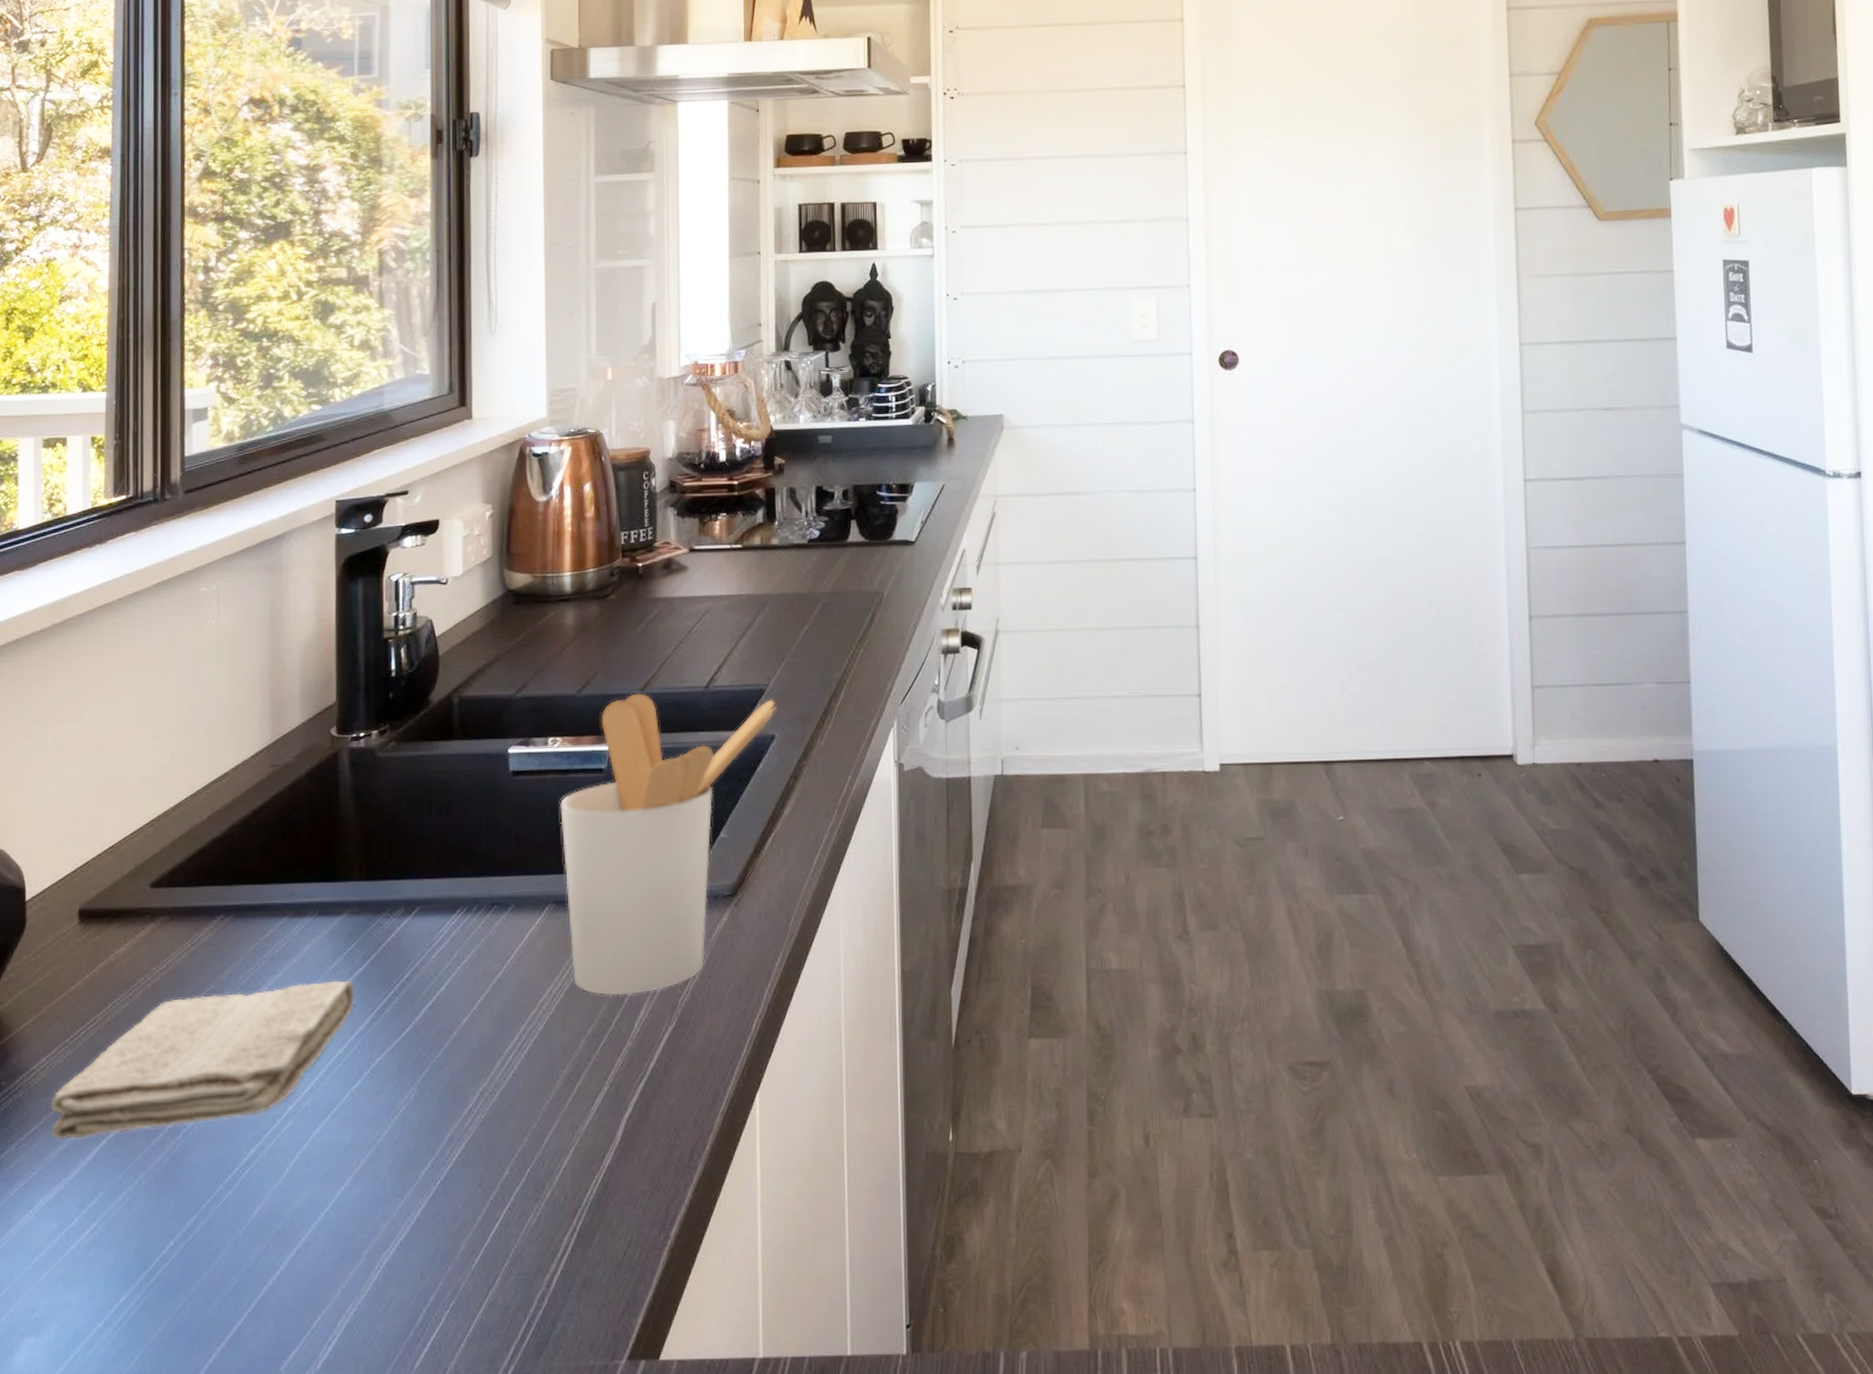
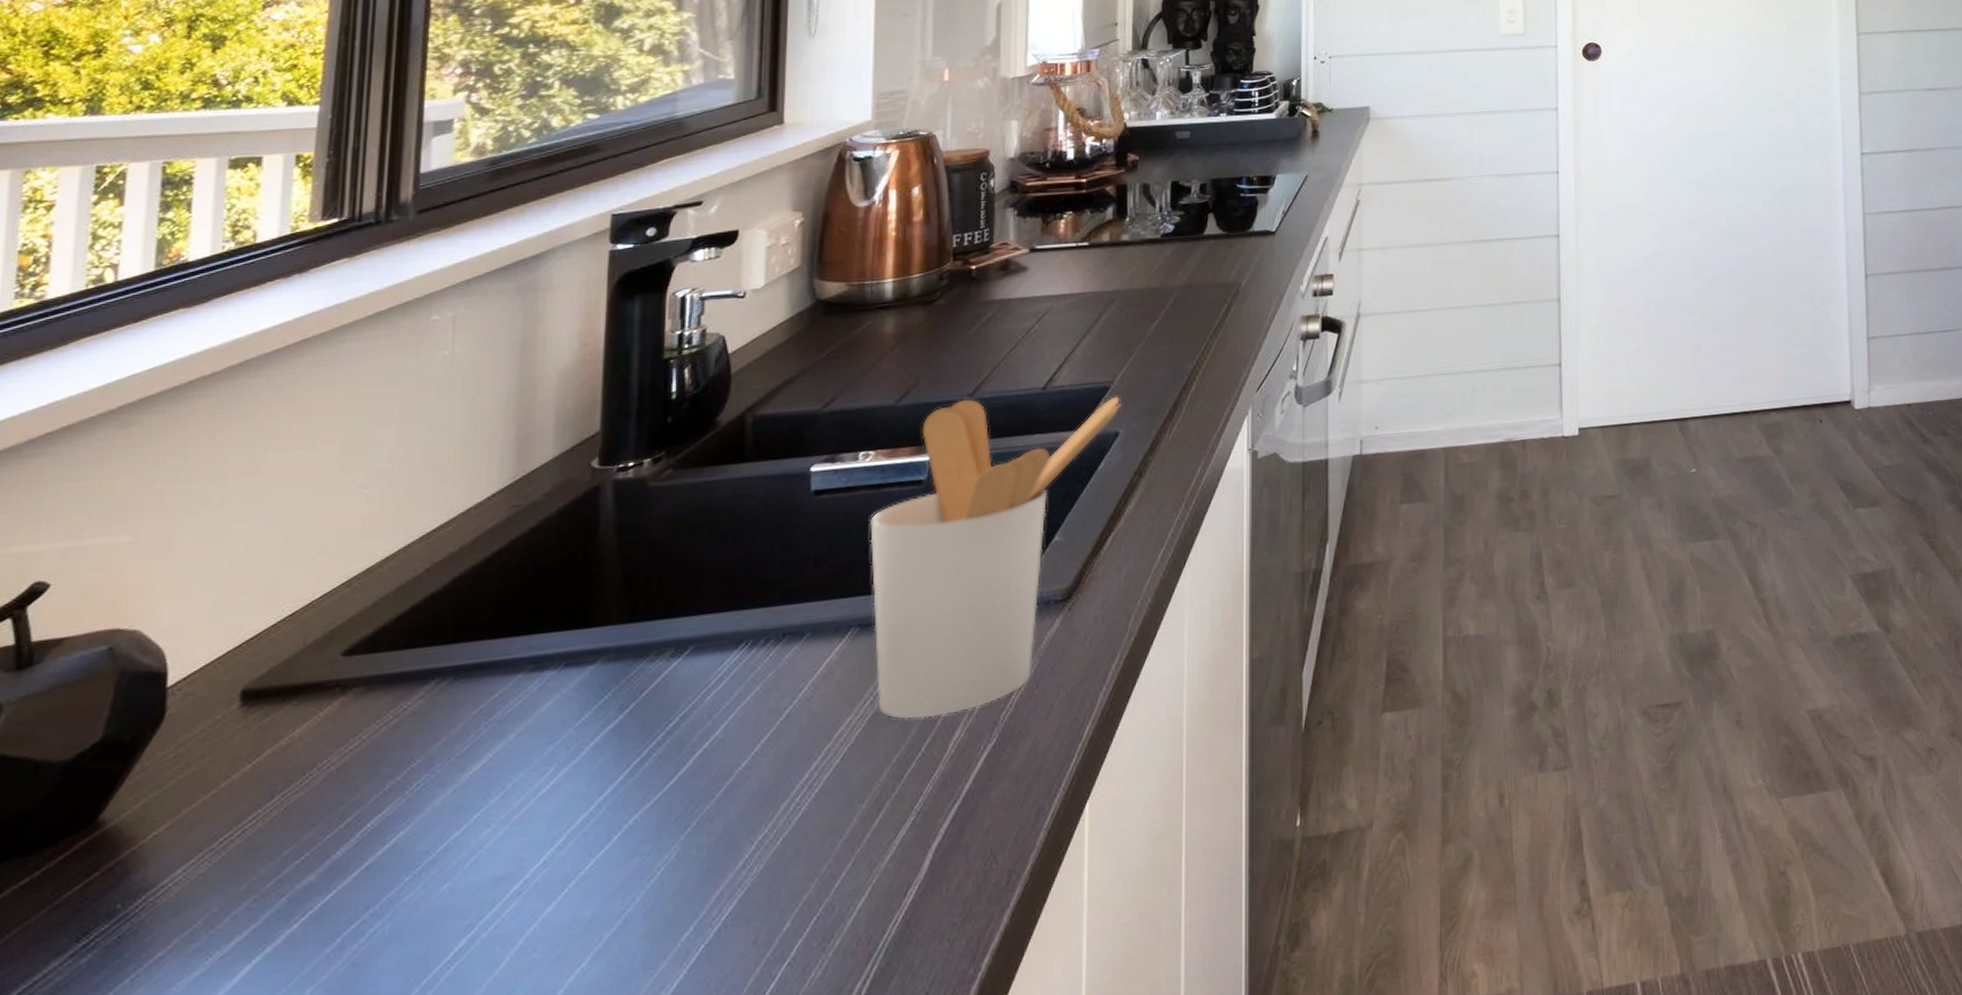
washcloth: present [50,980,355,1140] -> none [182,735,607,965]

